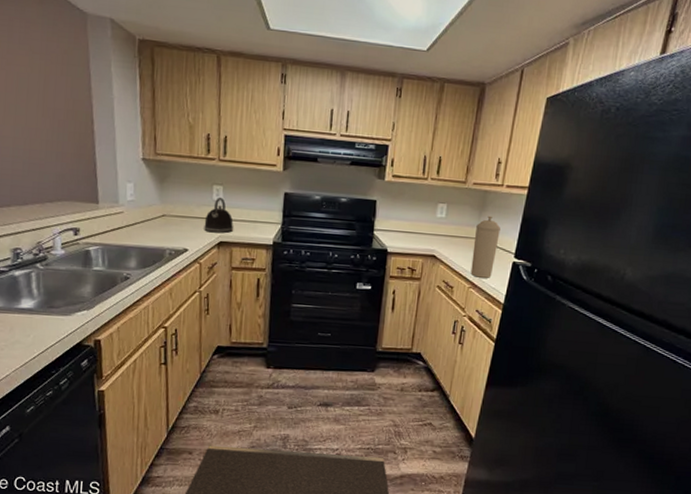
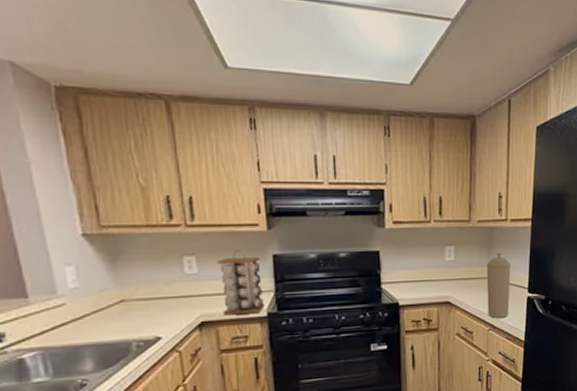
kettle: present [204,197,234,234] -> none [177,269,217,313]
spice rack: none [238,184,274,241] -> present [218,249,265,316]

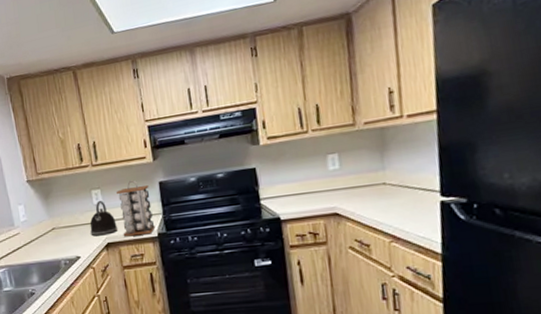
kettle: none [177,269,217,313] -> present [90,200,118,237]
canister: present [486,252,511,318] -> none [381,154,416,228]

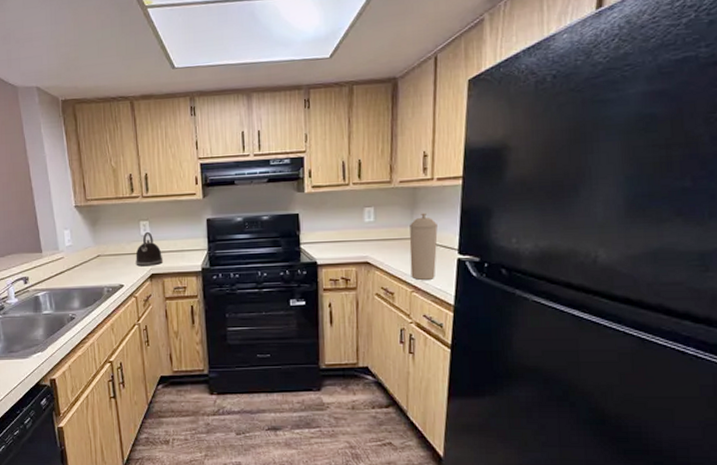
spice rack: present [116,180,155,237] -> none [165,214,200,269]
canister: none [381,154,416,228] -> present [409,212,438,280]

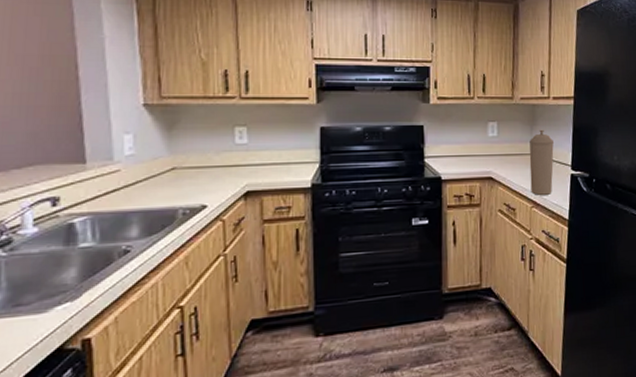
kettle: present [135,231,164,267] -> none [226,139,264,182]

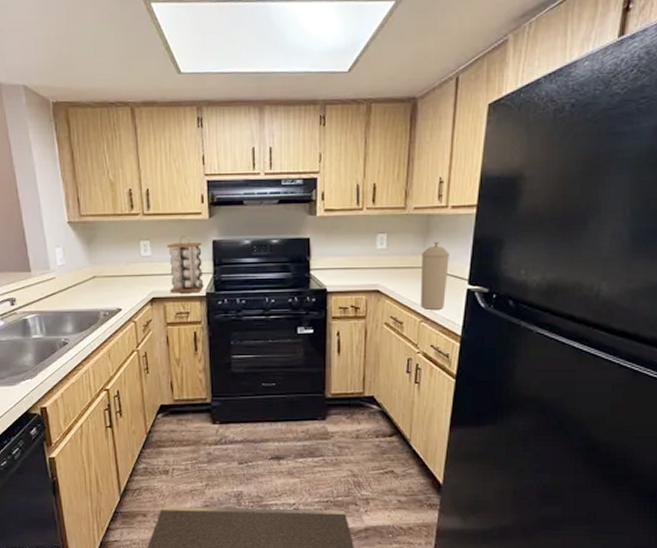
spice rack: none [267,121,309,185] -> present [167,235,204,293]

